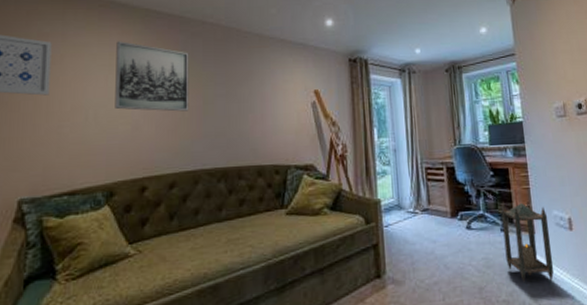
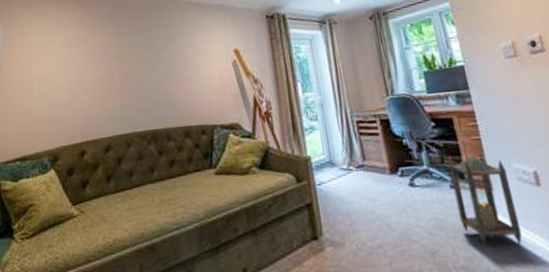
wall art: present [115,41,189,112] -> none [54,19,119,81]

